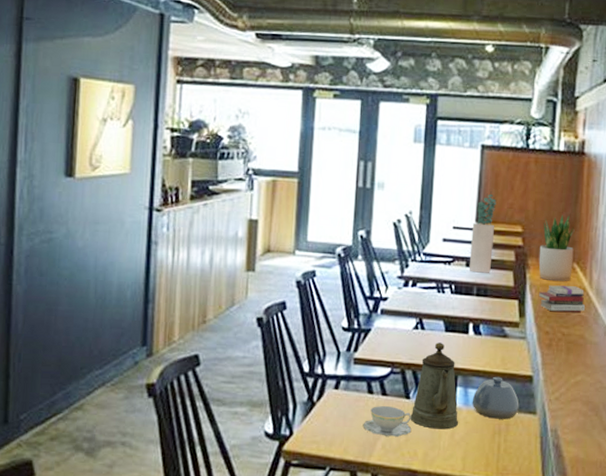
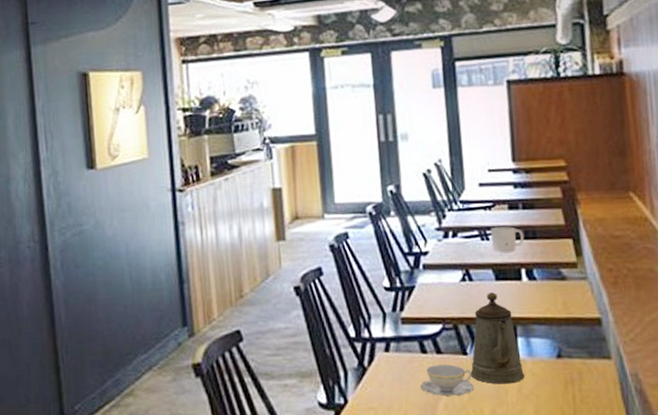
mug: none [446,282,477,307] -> present [490,226,525,253]
vase: present [469,191,497,273] -> none [509,127,537,215]
sugar bowl: present [472,376,520,420] -> none [536,322,591,368]
planter: present [538,215,574,282] -> none [588,142,630,214]
books: present [539,285,586,312] -> none [595,217,651,247]

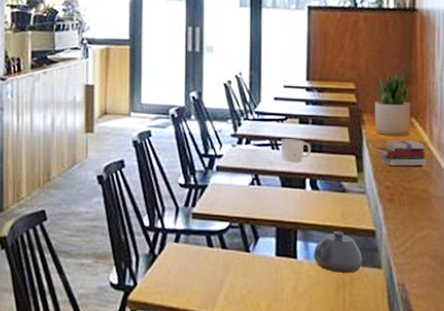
teacup: present [420,365,474,396] -> none [204,259,253,289]
coffee pot: present [470,292,525,384] -> none [251,198,301,282]
sugar bowl: none [536,322,591,368] -> present [313,230,363,273]
planter: none [588,142,630,214] -> present [374,71,411,137]
books: none [595,217,651,247] -> present [377,140,427,167]

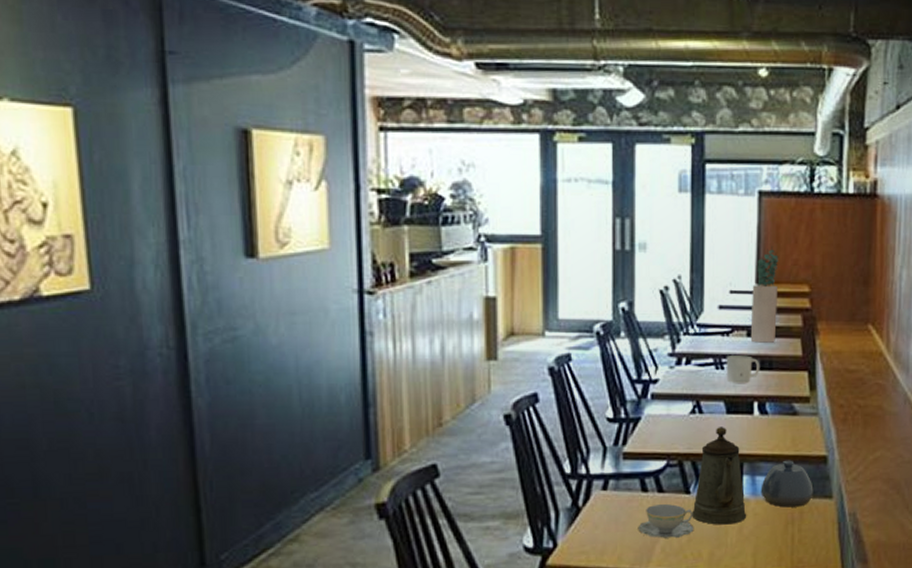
teacup: none [204,259,253,289] -> present [638,504,694,538]
coffee pot: none [251,198,301,282] -> present [692,427,747,525]
vase: none [302,50,327,130] -> present [750,246,779,343]
planter: present [374,71,411,137] -> none [829,270,868,347]
books: present [377,140,427,167] -> none [831,351,883,382]

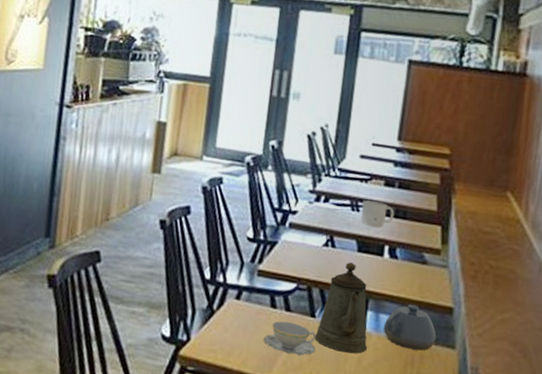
vase: present [750,246,779,343] -> none [387,109,423,195]

